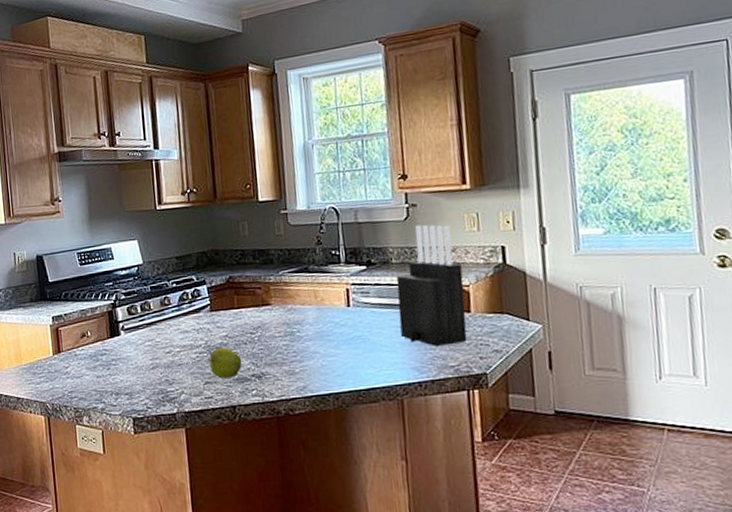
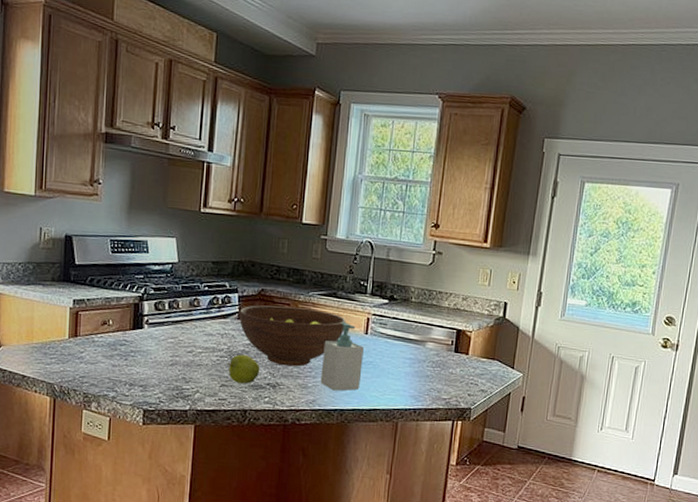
fruit bowl: none [210,288,324,354] -> present [239,305,346,367]
soap bottle: none [304,296,352,373] -> present [320,321,364,391]
knife block: present [396,224,468,346] -> none [406,271,469,381]

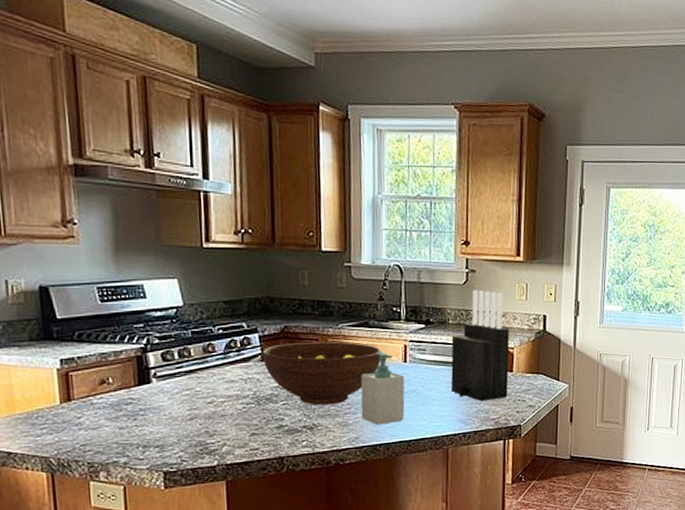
apple: present [227,354,260,384] -> none [255,398,294,430]
knife block: none [406,271,469,381] -> present [450,290,510,401]

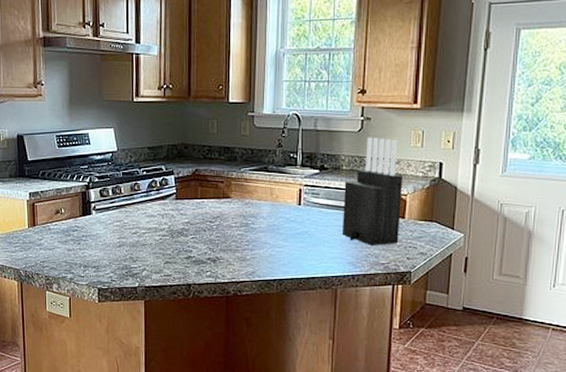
fruit bowl: present [261,341,382,406] -> none [176,183,279,241]
soap bottle: present [361,351,405,425] -> none [258,194,298,262]

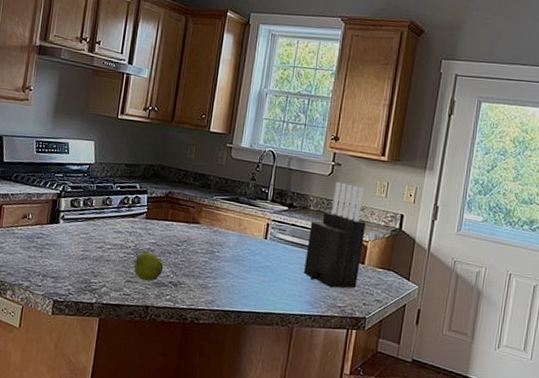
apple: none [169,232,200,260] -> present [133,252,164,281]

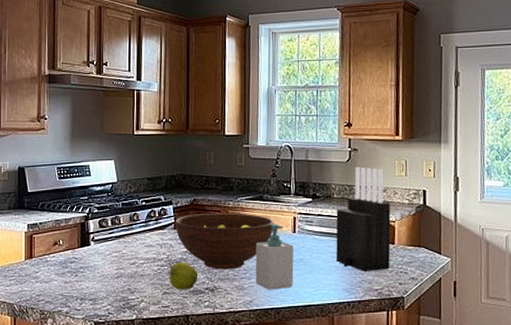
fruit bowl: none [146,206,247,267] -> present [175,213,274,270]
soap bottle: none [219,225,263,293] -> present [255,222,294,290]

